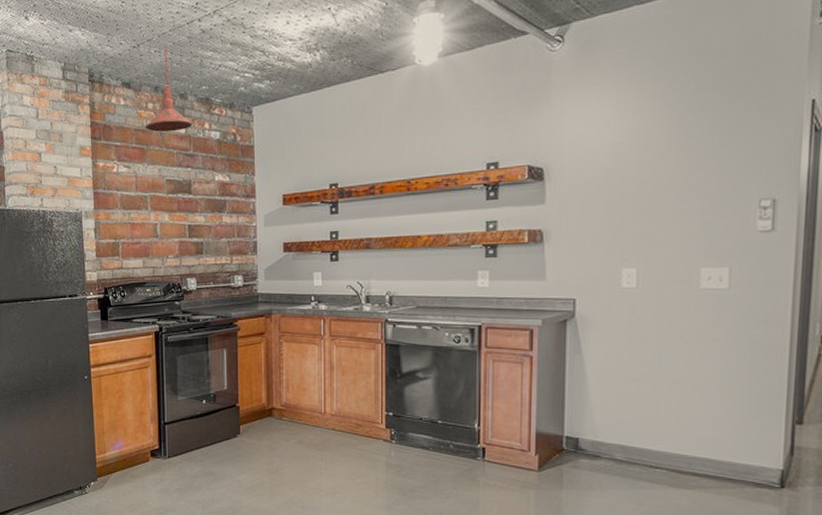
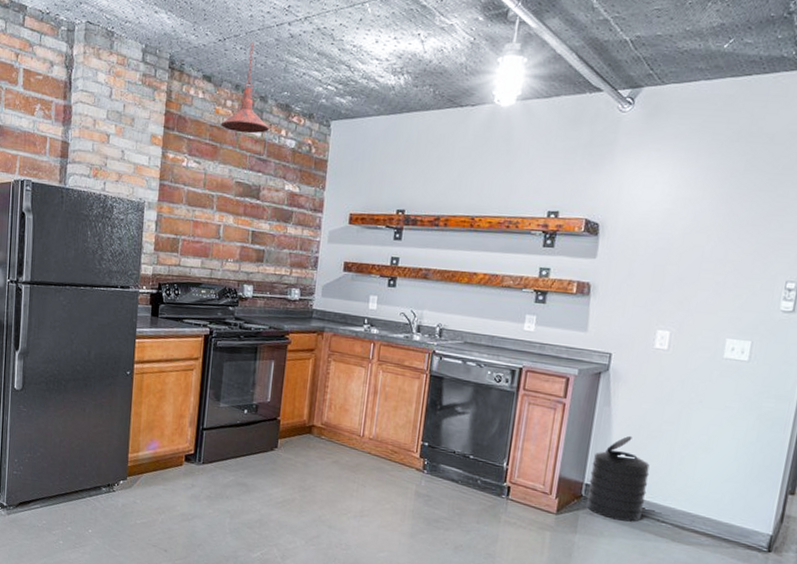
trash can: none [569,381,635,471] -> present [586,435,650,522]

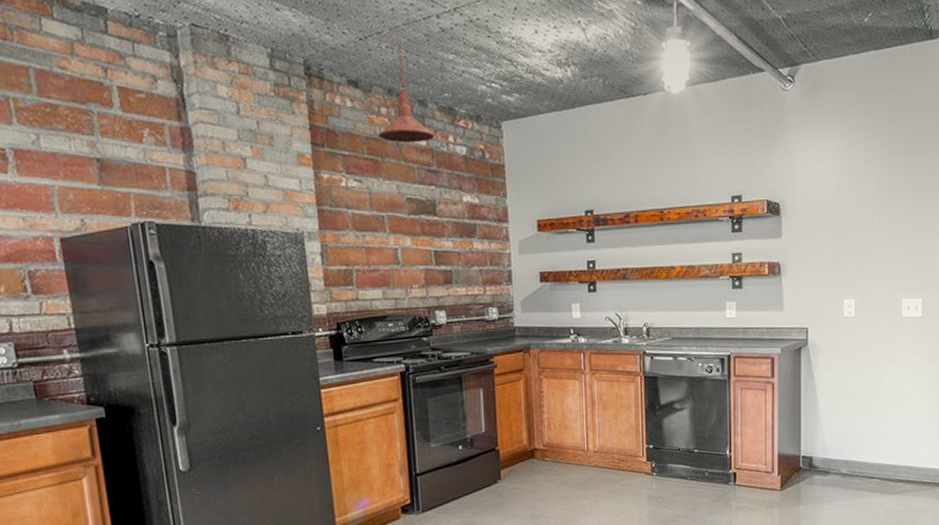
trash can: present [586,435,650,522] -> none [805,403,855,485]

